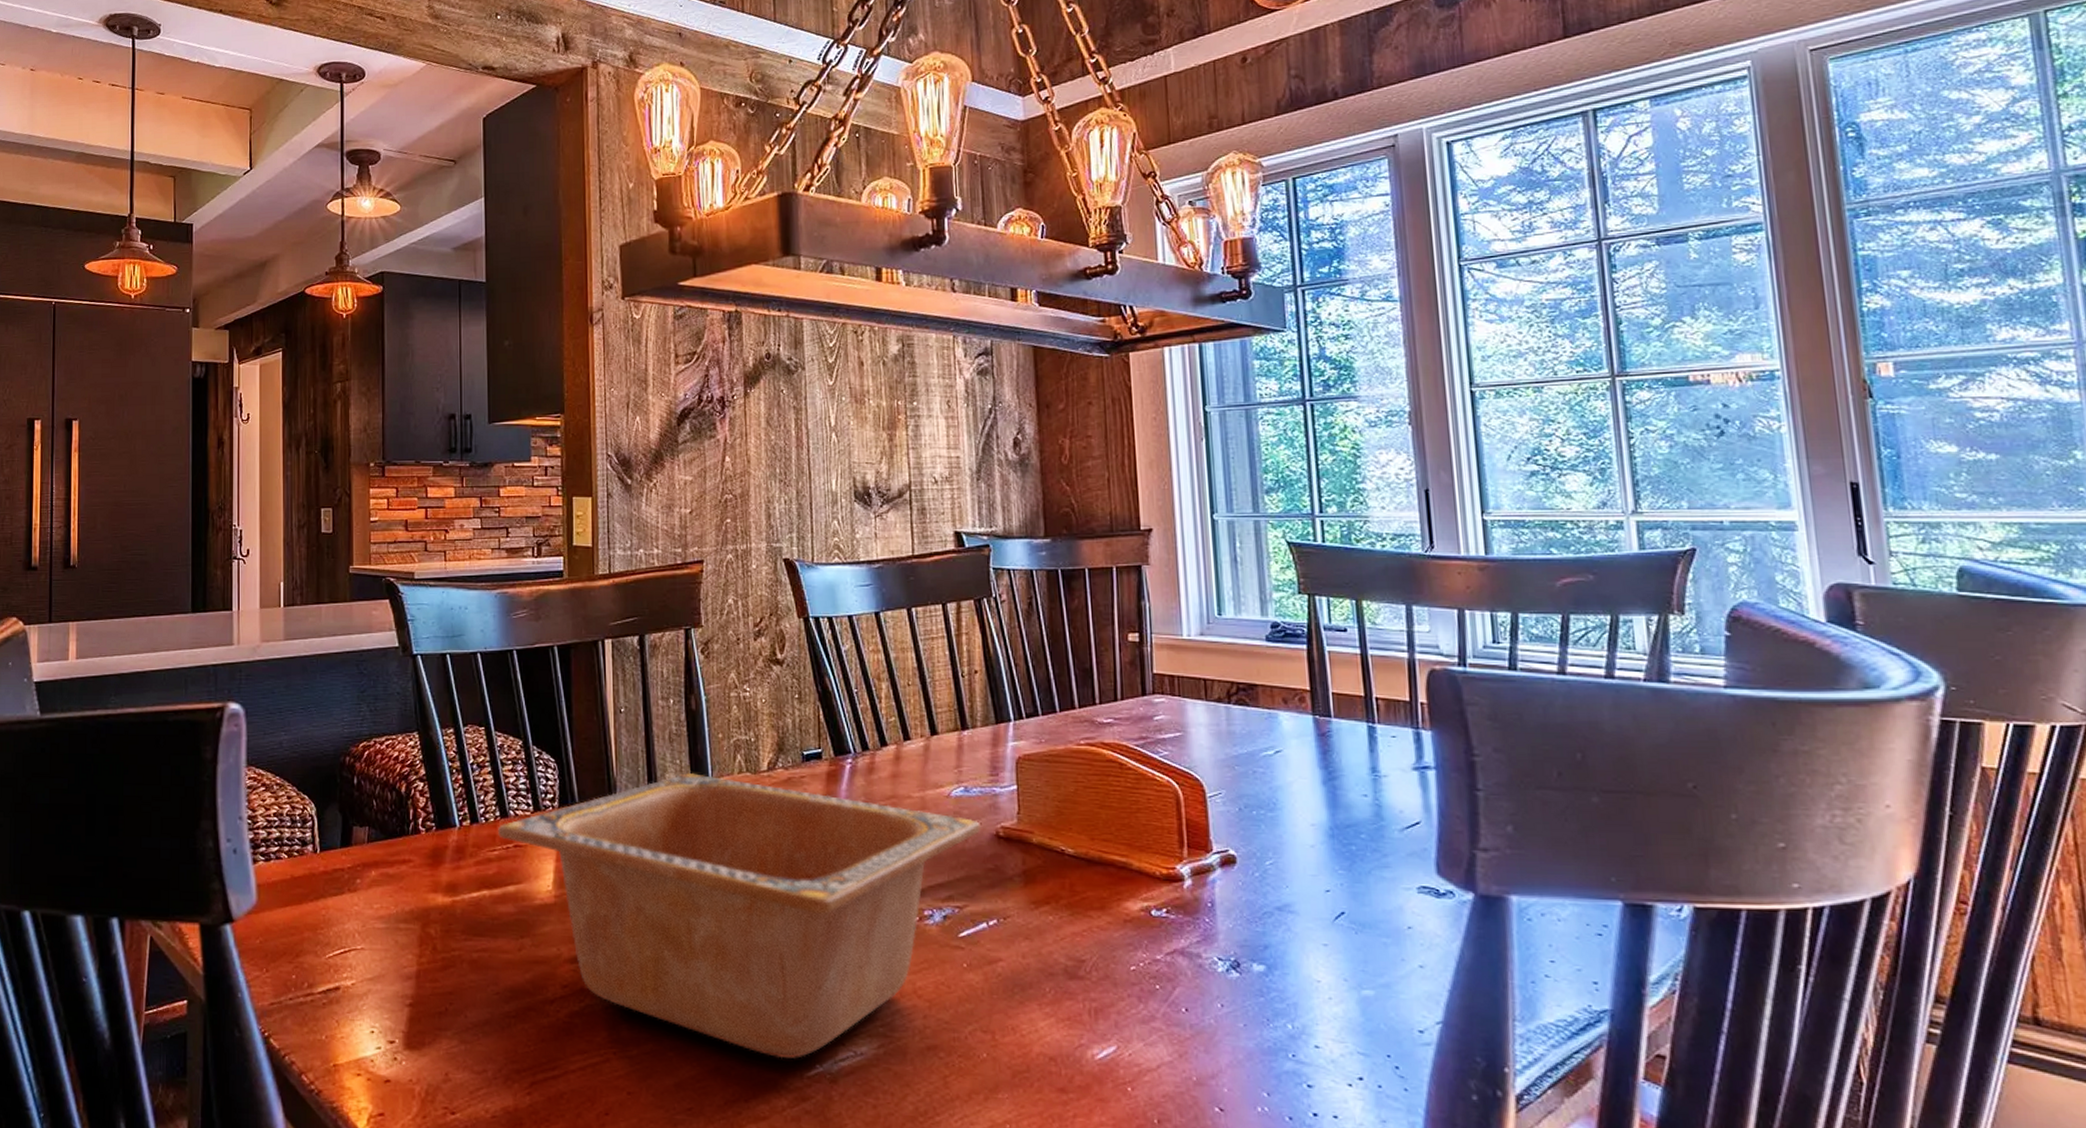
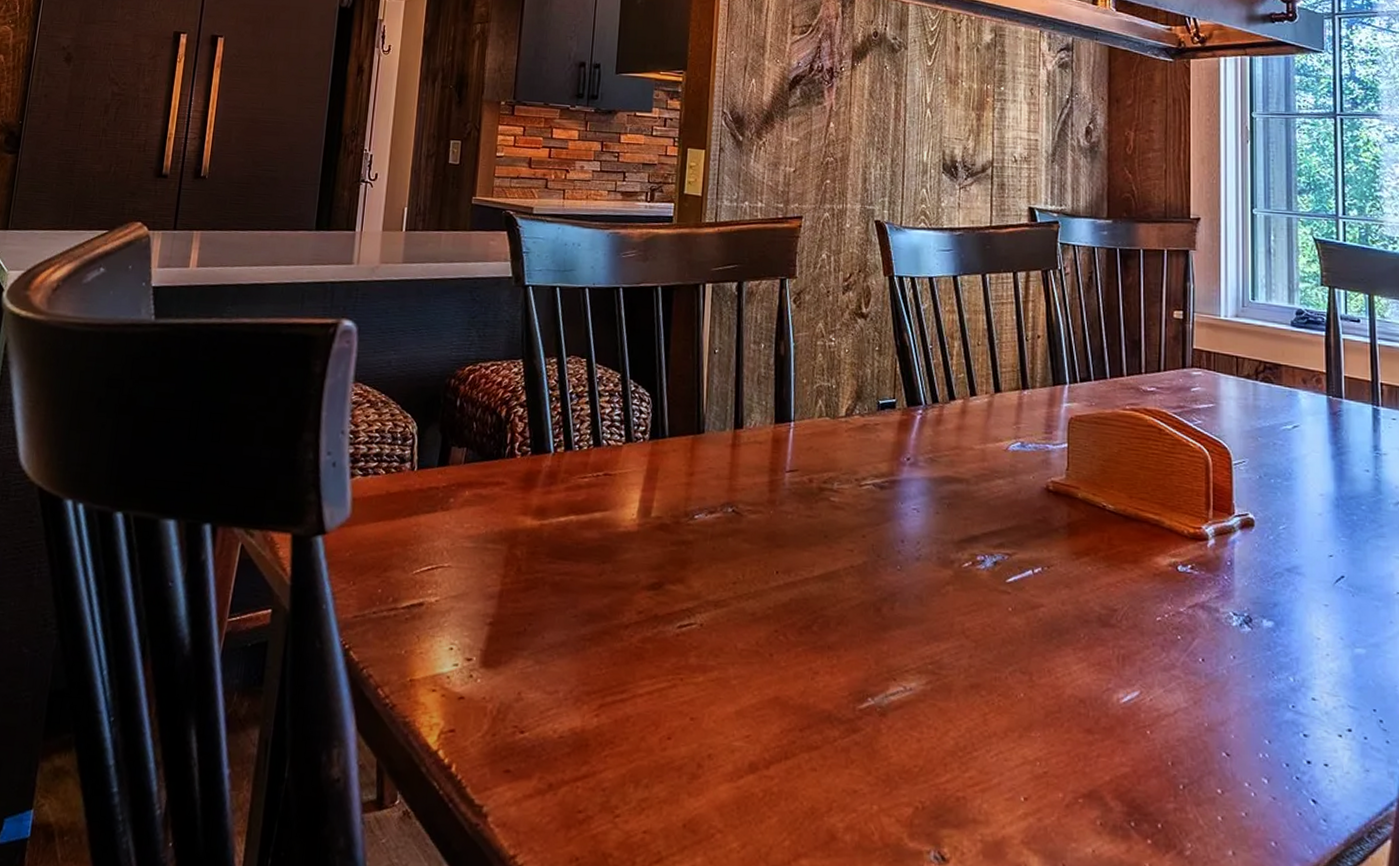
serving bowl: present [498,772,981,1059] -> none [590,413,1033,691]

